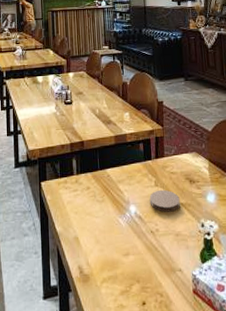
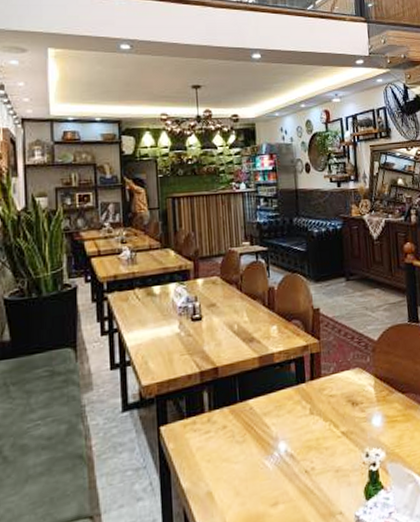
coaster: present [149,189,180,212] -> none [303,417,341,446]

